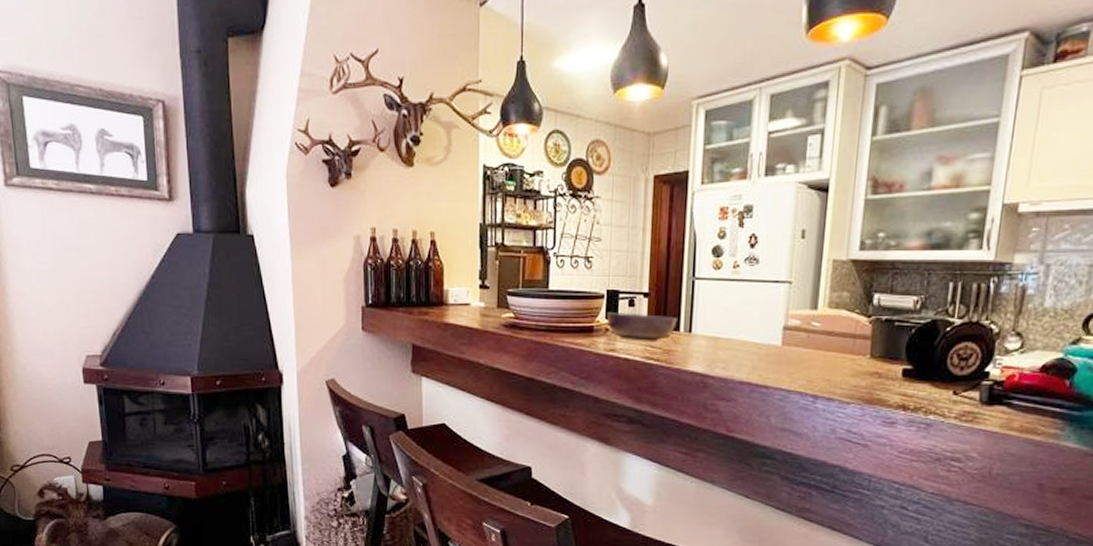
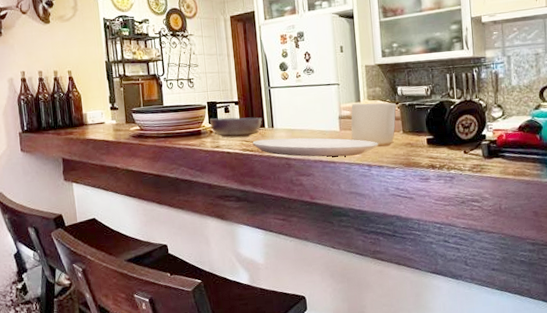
plate: none [659,347,834,381] -> present [252,138,379,157]
mug: none [796,312,868,374] -> present [351,102,397,148]

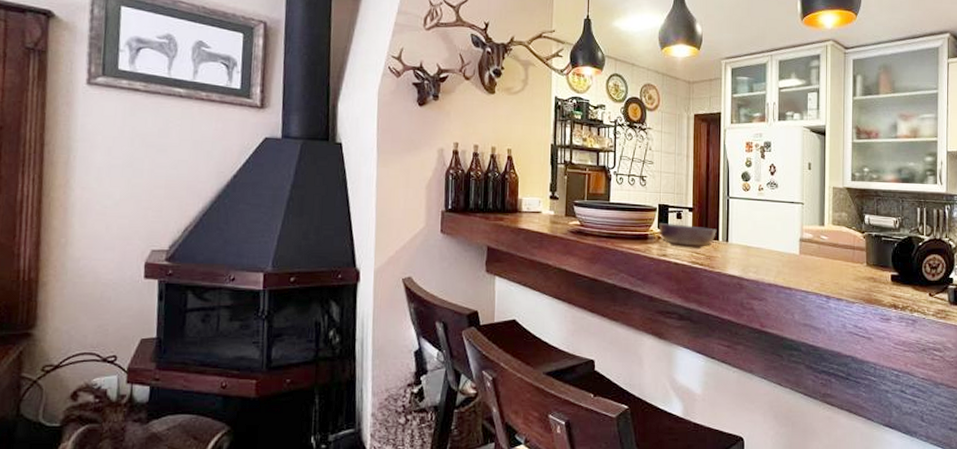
plate: present [252,138,379,157] -> none [703,253,840,284]
mug: present [351,102,397,148] -> none [811,227,862,279]

